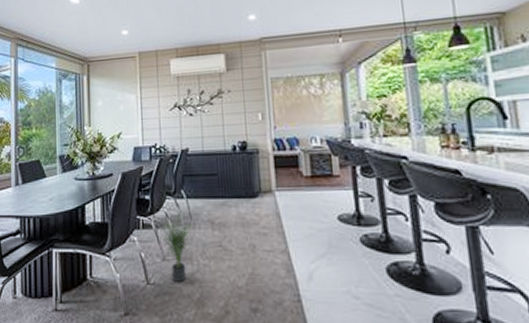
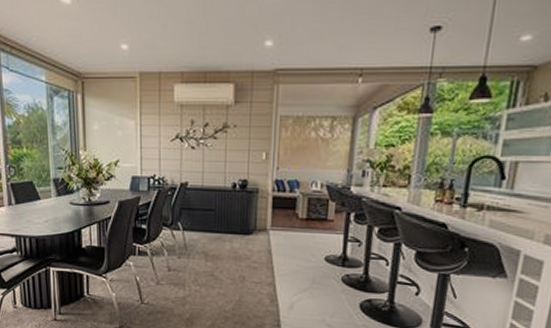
potted plant: present [161,211,193,282] -> none [156,242,187,304]

